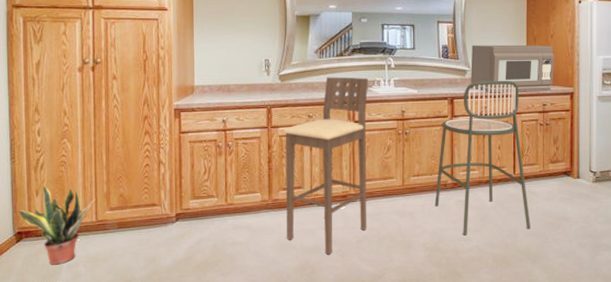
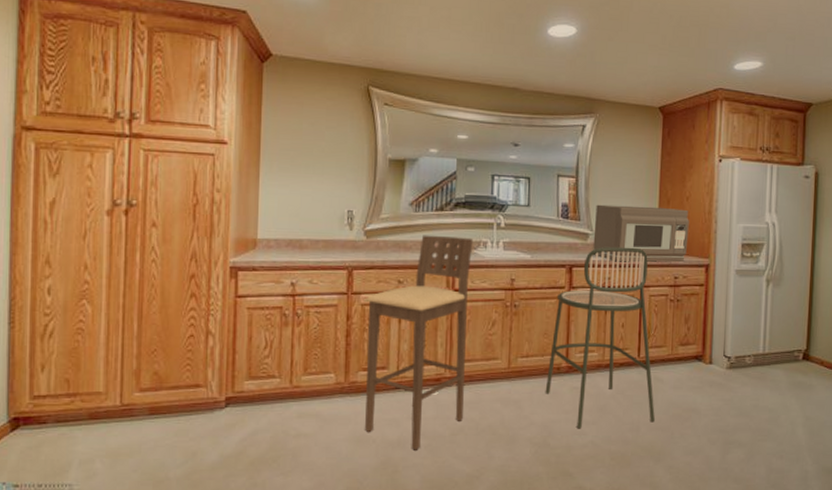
potted plant: present [19,186,96,265] -> none [17,359,121,461]

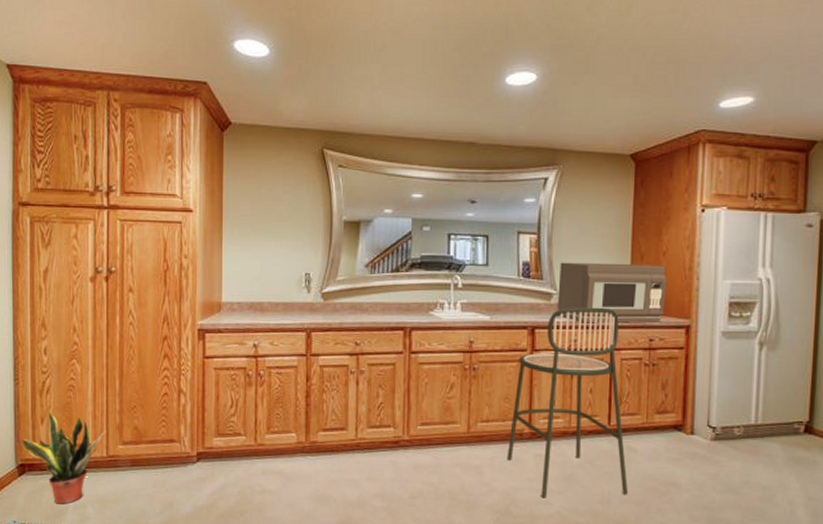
potted plant: none [17,359,121,461] -> present [22,412,107,504]
bar stool: present [365,235,474,450] -> none [325,296,430,512]

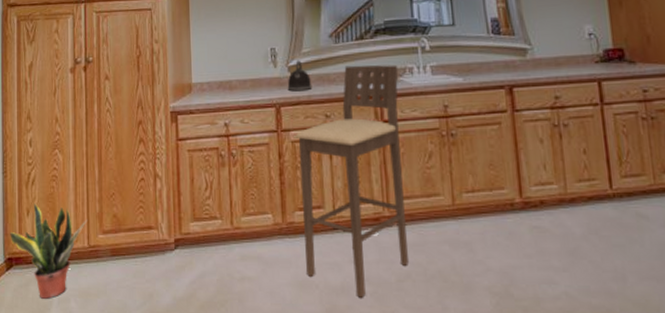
kettle: none [319,287,345,318] -> present [287,60,312,92]
bar stool: none [325,296,430,512] -> present [296,64,408,298]
bar stool: present [506,307,628,498] -> none [498,59,645,277]
microwave: present [557,262,666,324] -> none [531,10,655,78]

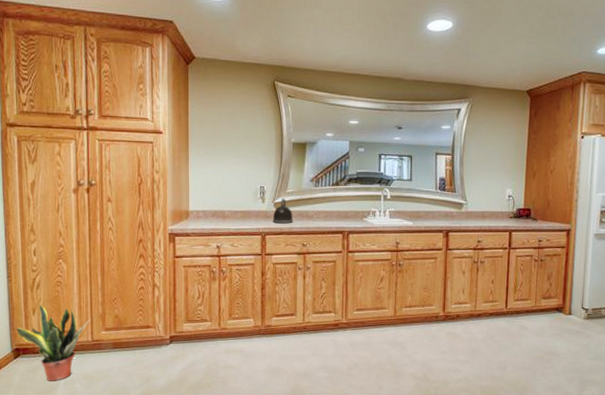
bar stool: present [296,64,408,298] -> none [277,206,364,381]

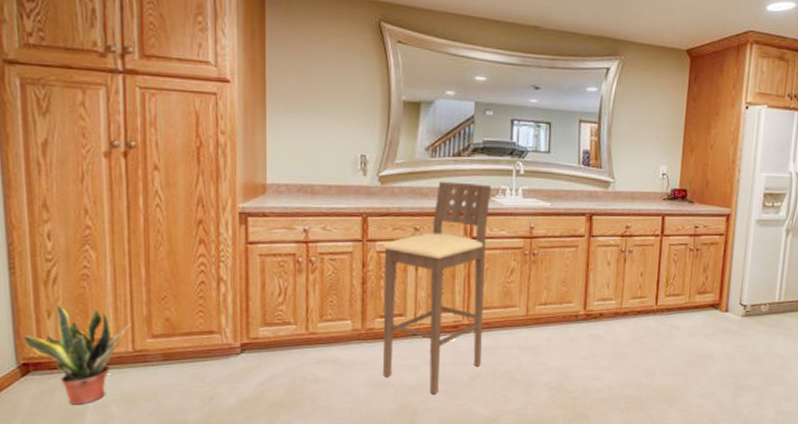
kettle: present [272,198,294,224] -> none [376,170,404,203]
bar stool: none [277,206,364,381] -> present [383,181,492,395]

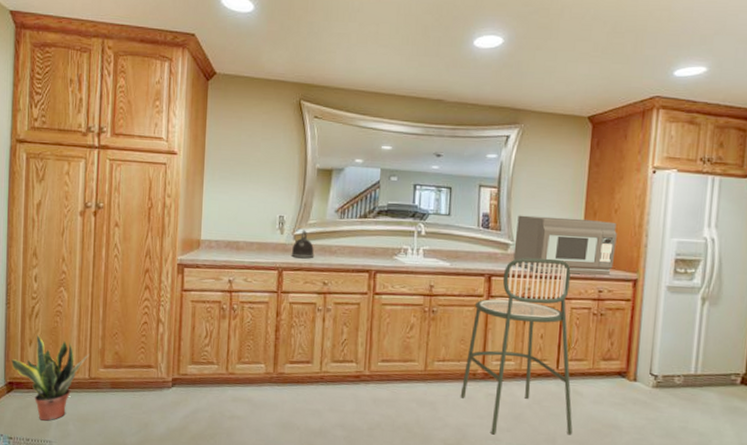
kettle: none [376,170,404,203] -> present [291,230,315,259]
bar stool: present [383,181,492,395] -> none [290,240,395,440]
bar stool: none [562,195,670,374] -> present [460,257,573,435]
microwave: none [614,151,712,212] -> present [513,215,617,276]

